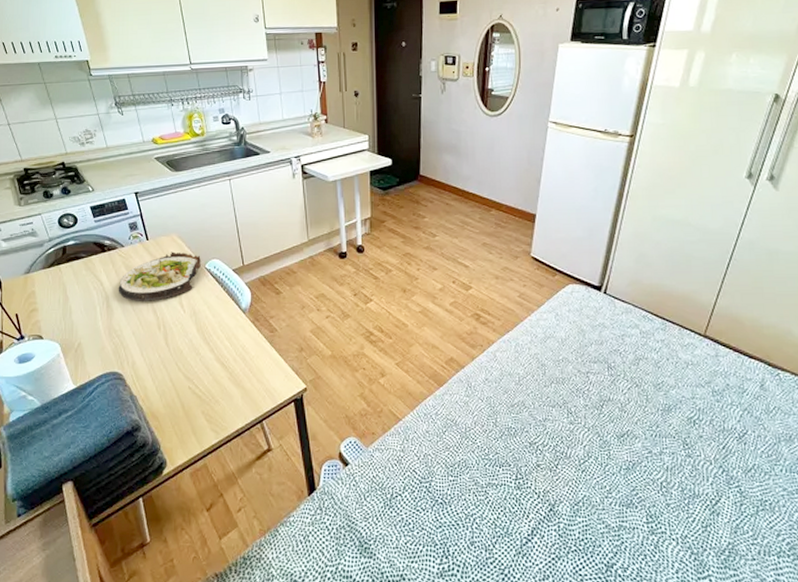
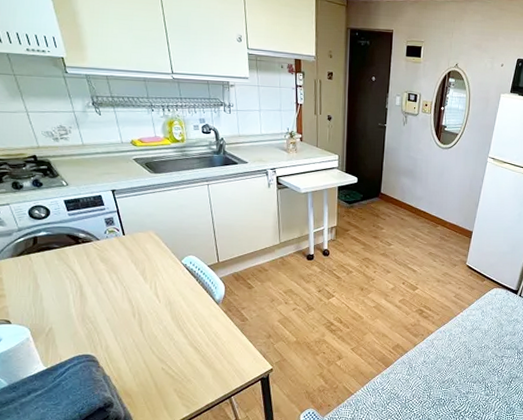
salad plate: present [118,251,201,301] -> none [92,247,177,291]

